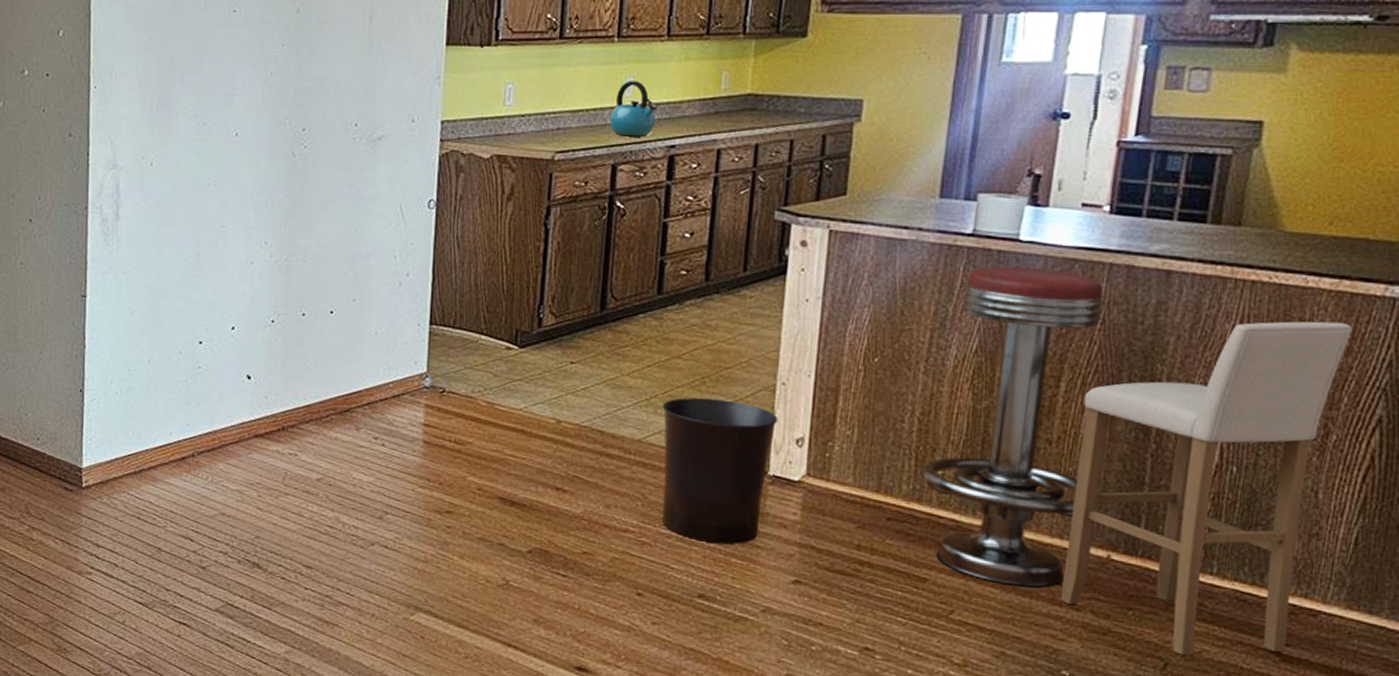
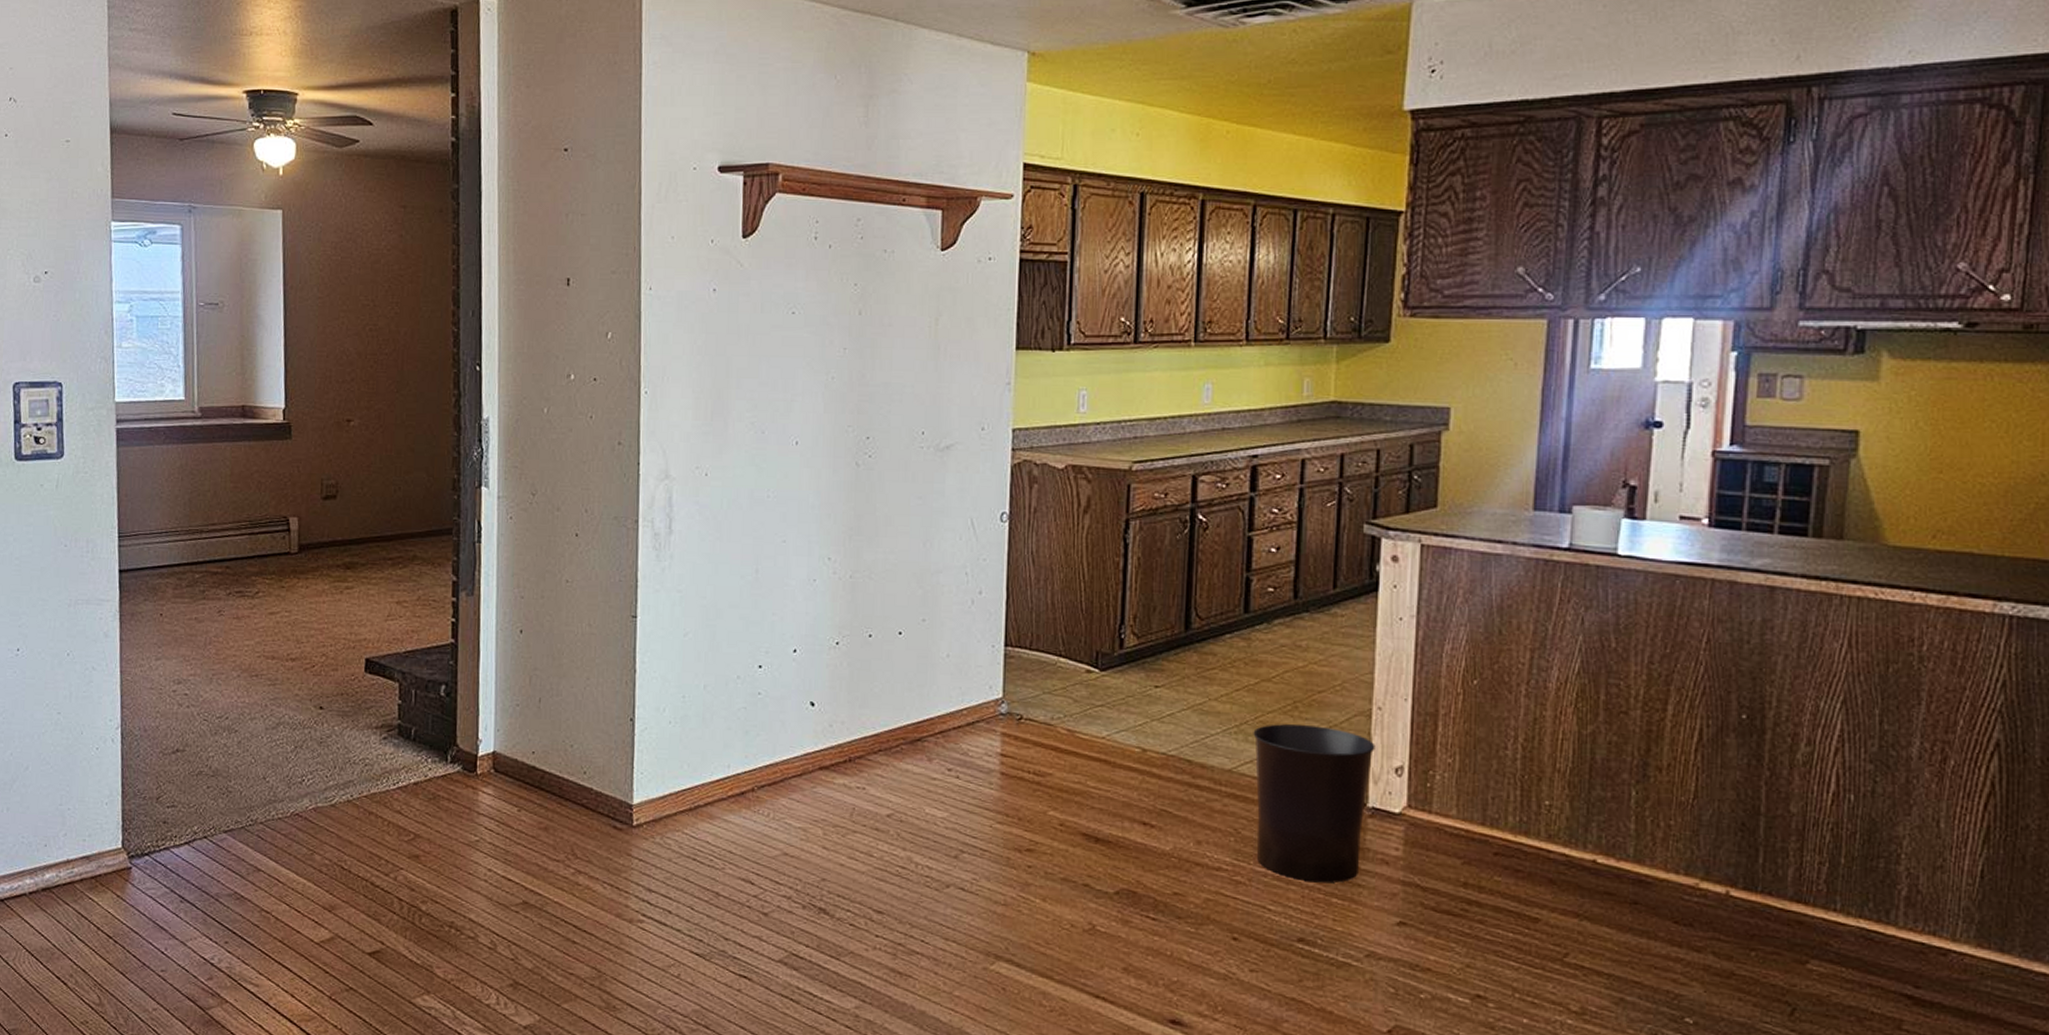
kettle: present [610,81,658,137] -> none [1189,387,1239,446]
bar stool: present [922,266,1104,588] -> none [1528,582,1714,927]
bar stool: present [1060,321,1352,656] -> none [1679,639,1963,1000]

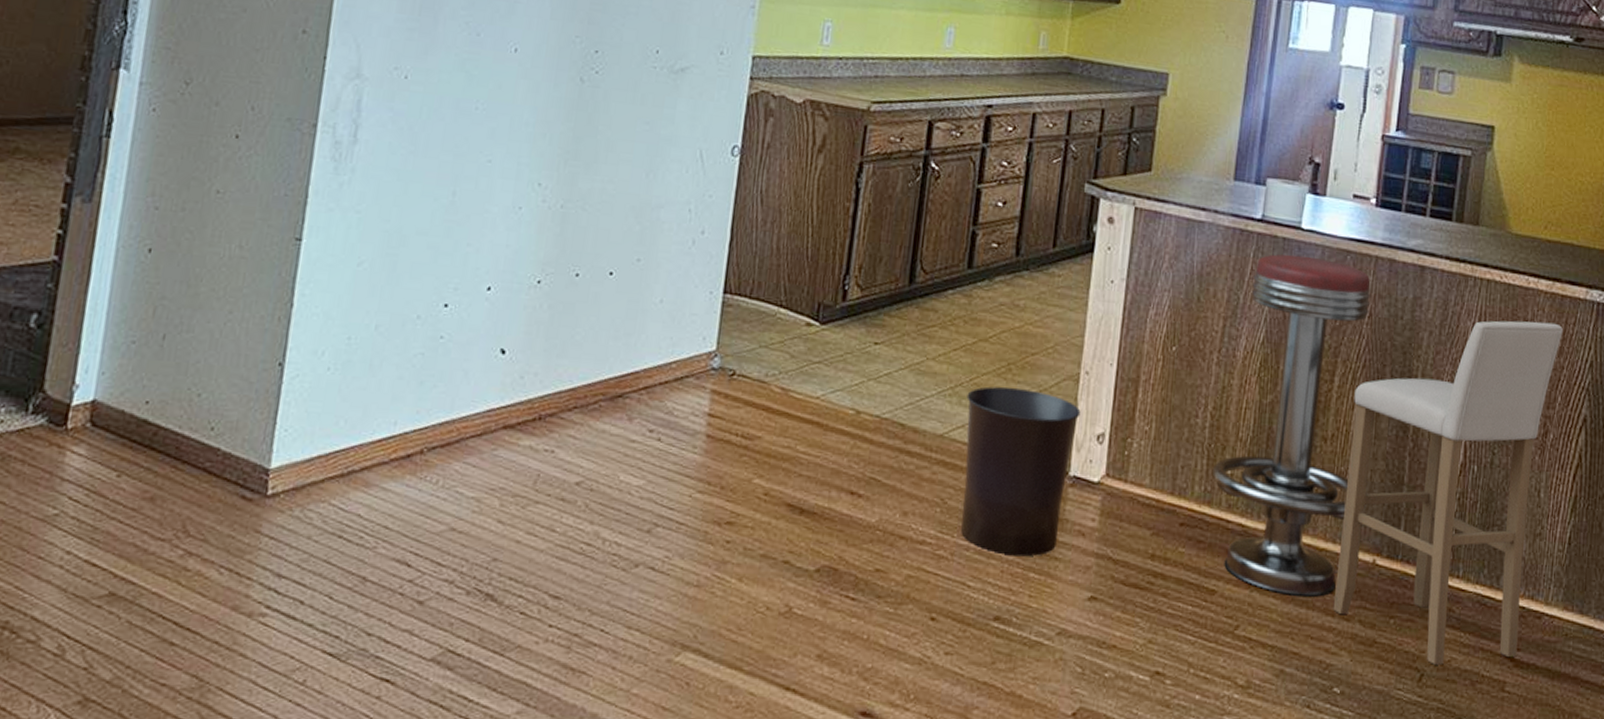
bar stool: none [1528,582,1714,927] -> present [1213,254,1371,597]
bar stool: none [1679,639,1963,1000] -> present [1333,320,1563,665]

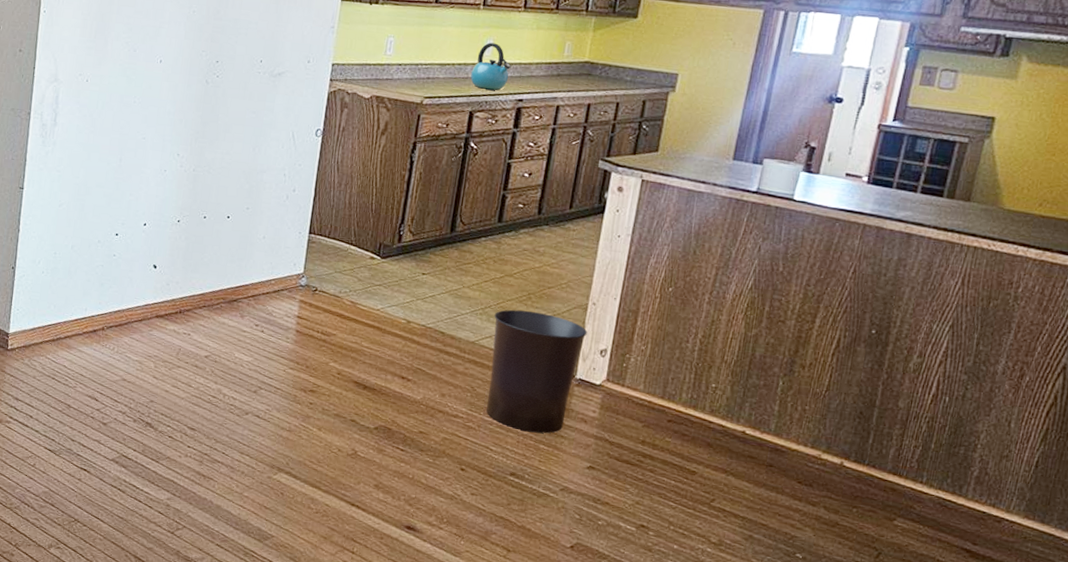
kettle: none [929,31,978,94] -> present [470,42,512,91]
bar stool: present [1213,254,1371,597] -> none [699,219,857,485]
bar stool: present [1333,320,1563,665] -> none [800,281,1050,550]

